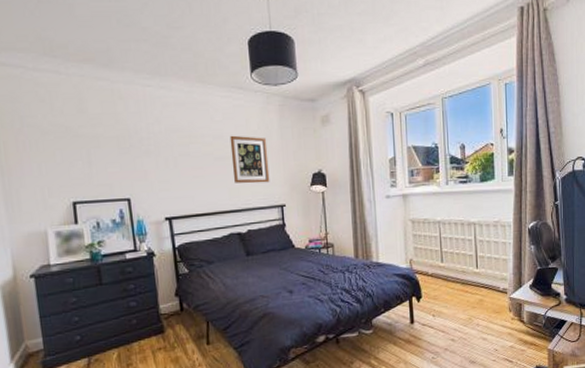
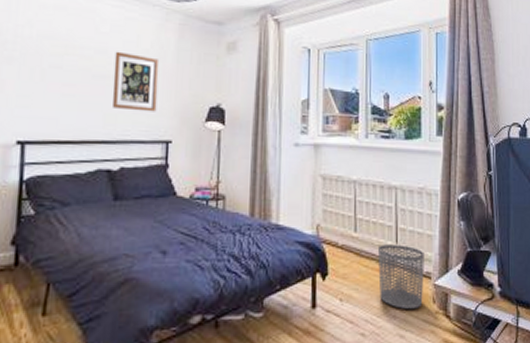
waste bin: none [462,269,501,319] -> present [378,244,424,309]

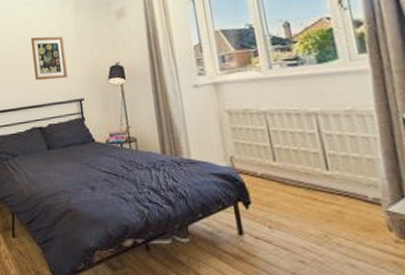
waste bin: present [378,244,424,309] -> none [305,170,375,237]

